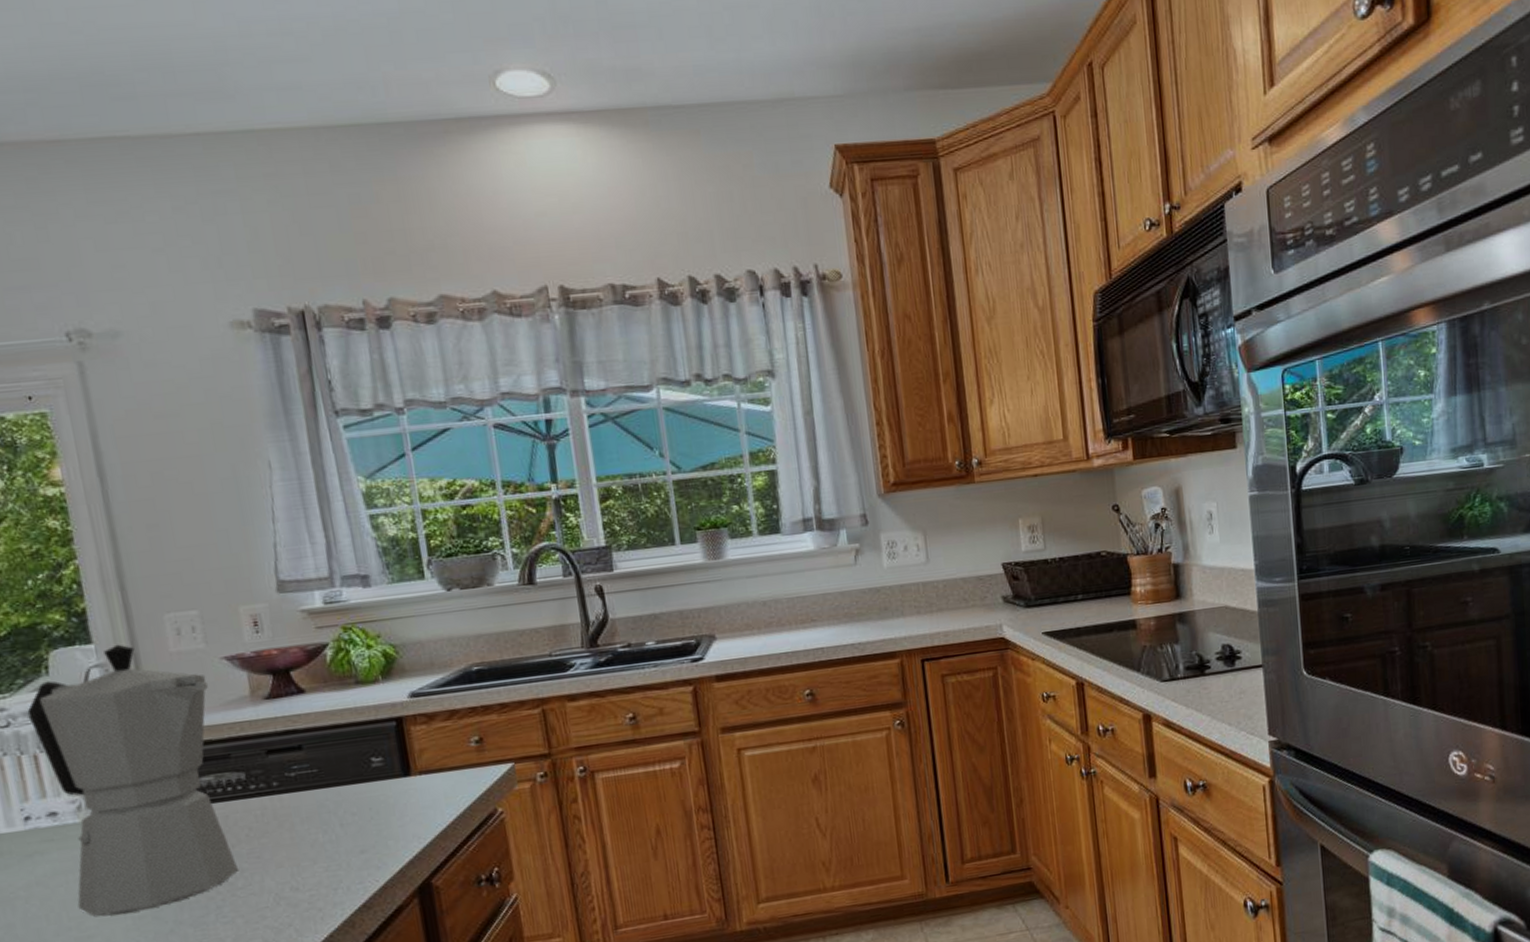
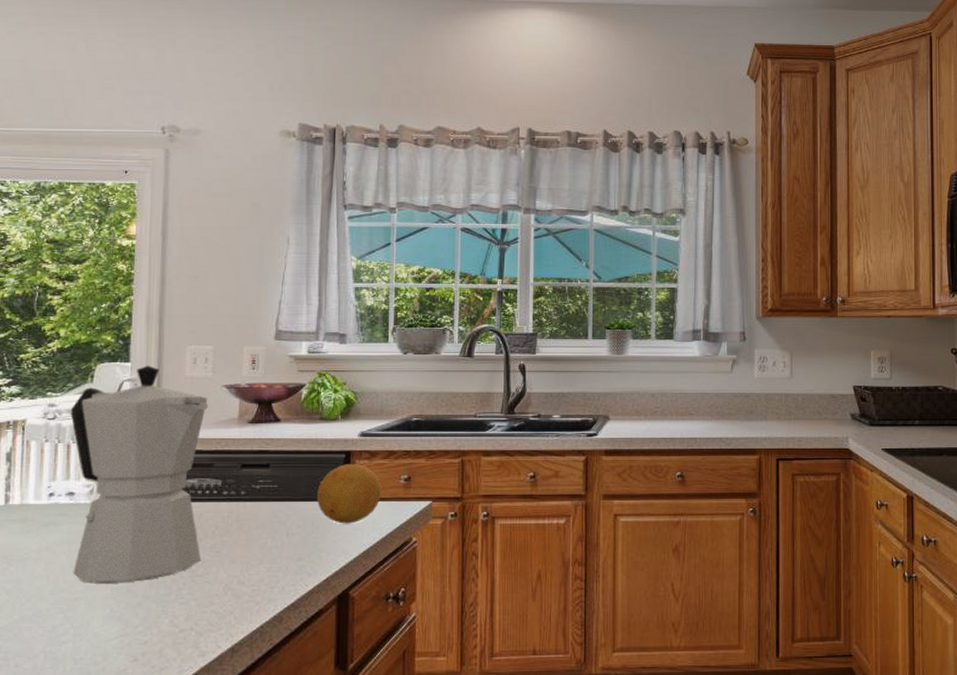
fruit: none [368,730,450,804] -> present [317,463,381,524]

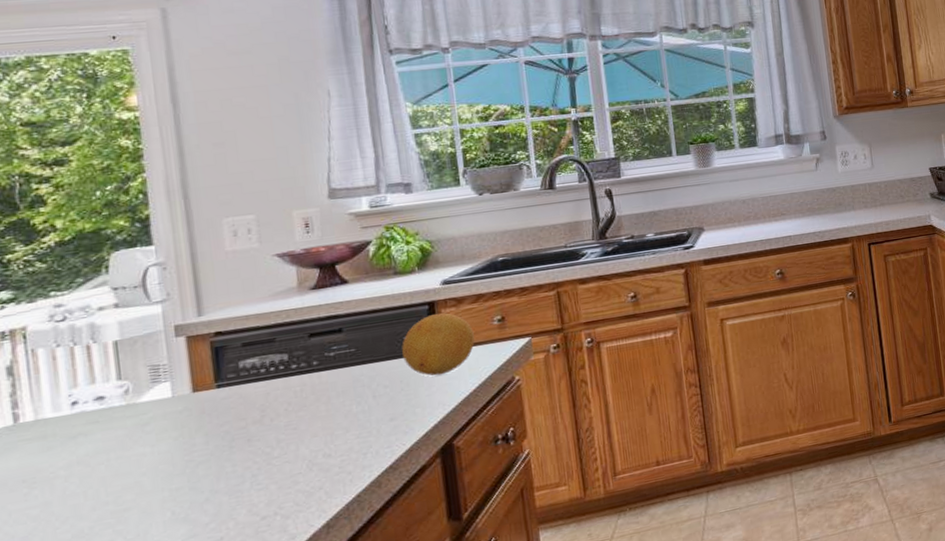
moka pot: present [70,365,209,584] -> none [84,245,276,491]

